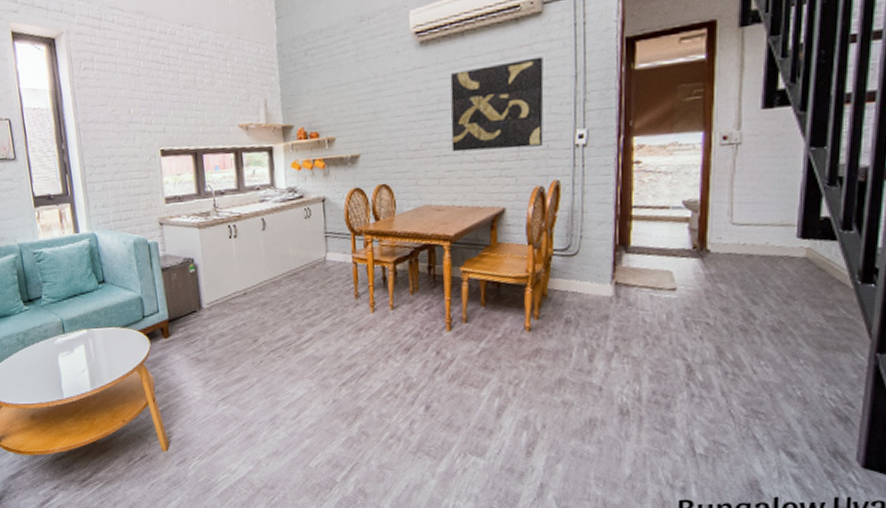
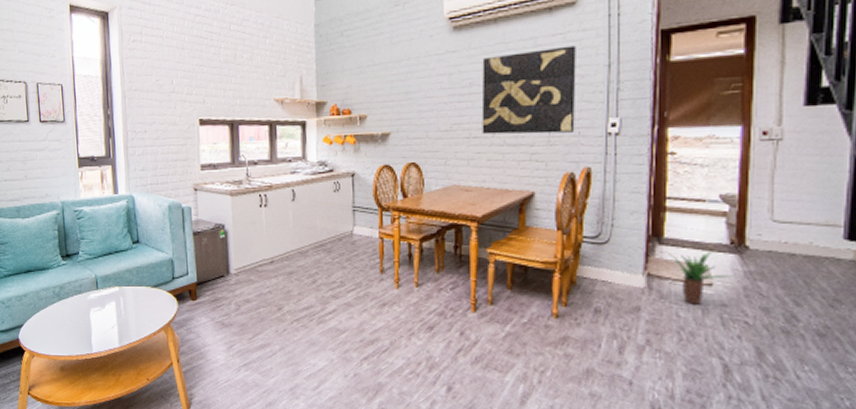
potted plant: none [634,256,694,310] -> present [668,251,732,305]

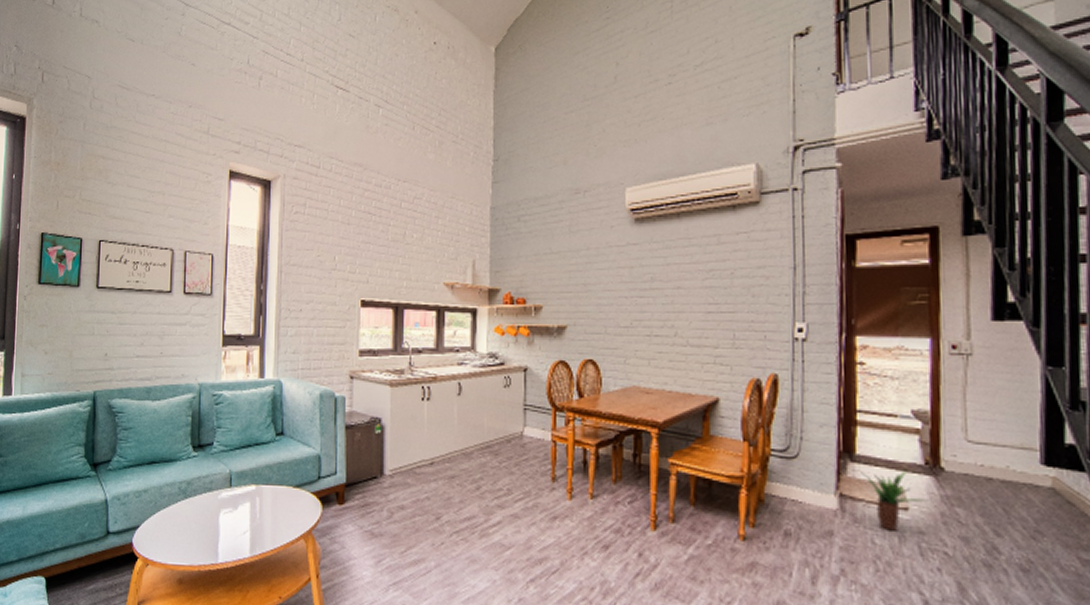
wall art: present [481,45,576,135] -> none [663,245,761,336]

